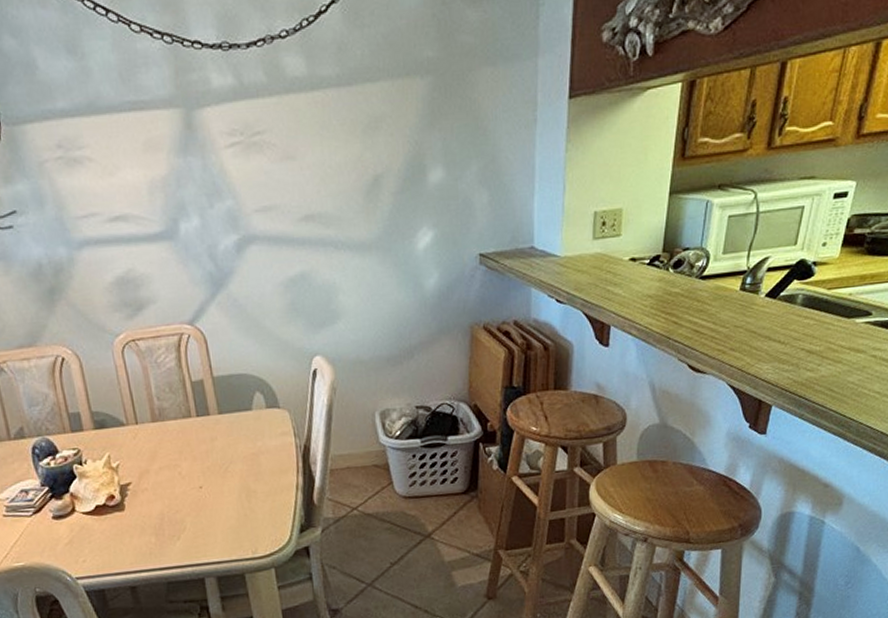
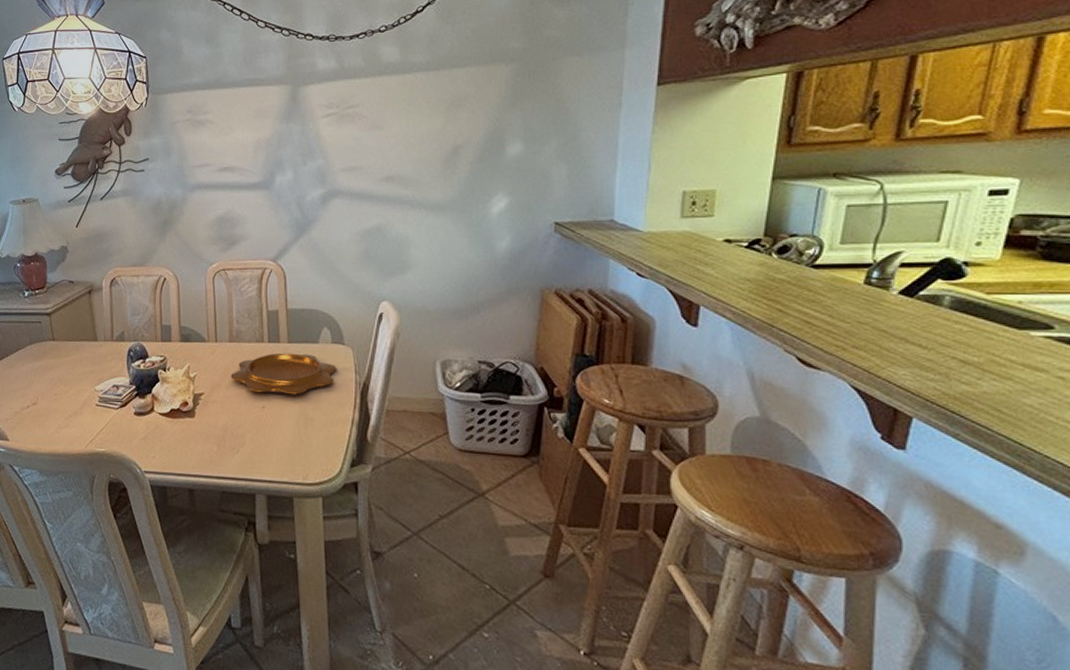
decorative bowl: none [158,423,275,472] -> present [230,353,337,395]

